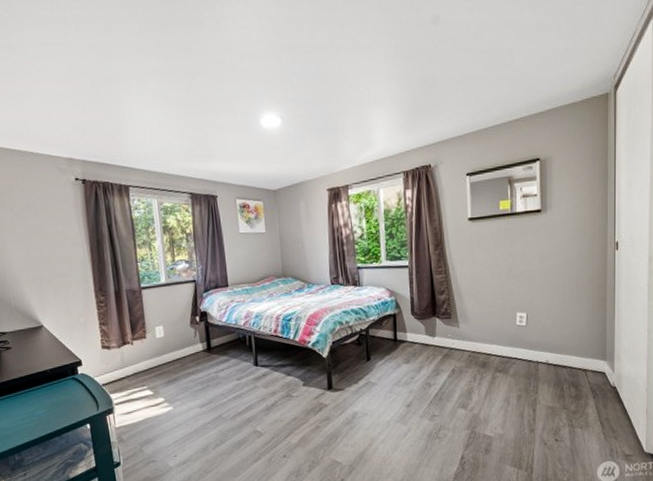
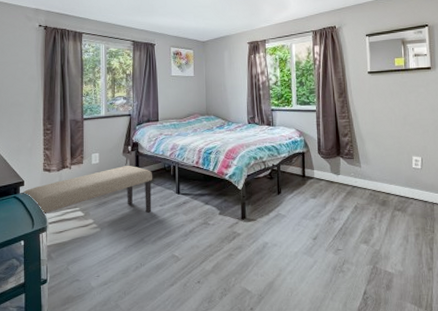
bench: none [80,338,228,397] -> present [21,166,152,216]

